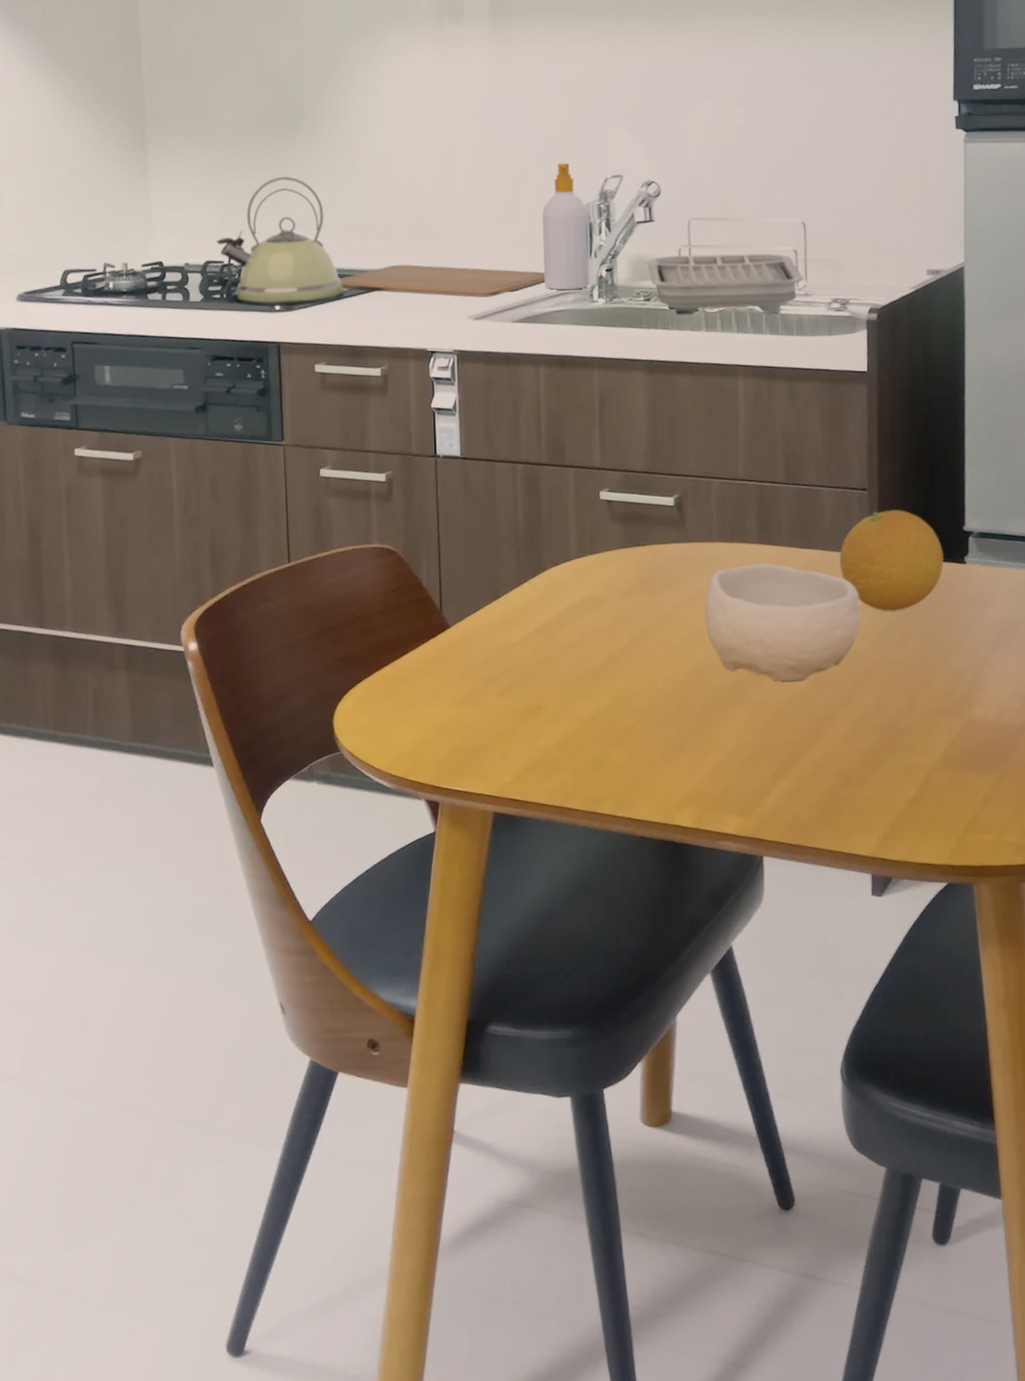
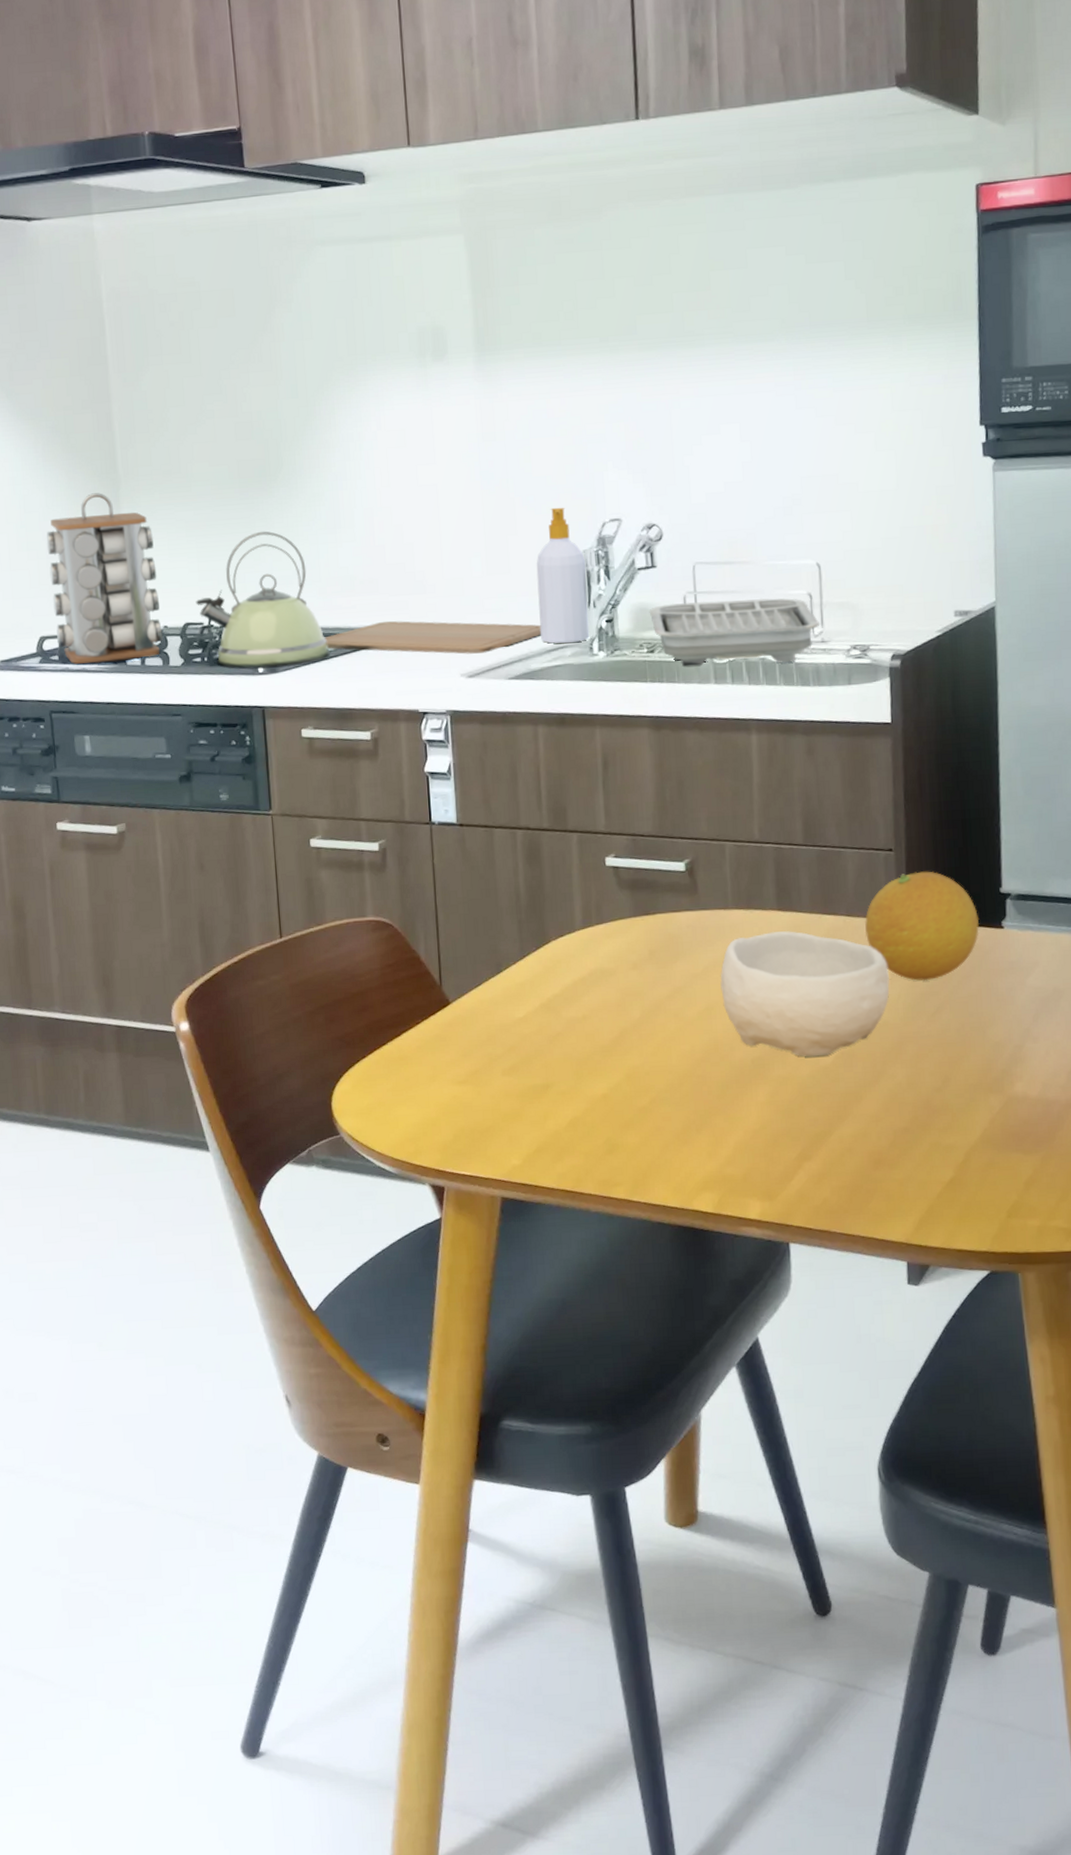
spice rack: none [73,135,184,298] -> present [46,493,163,664]

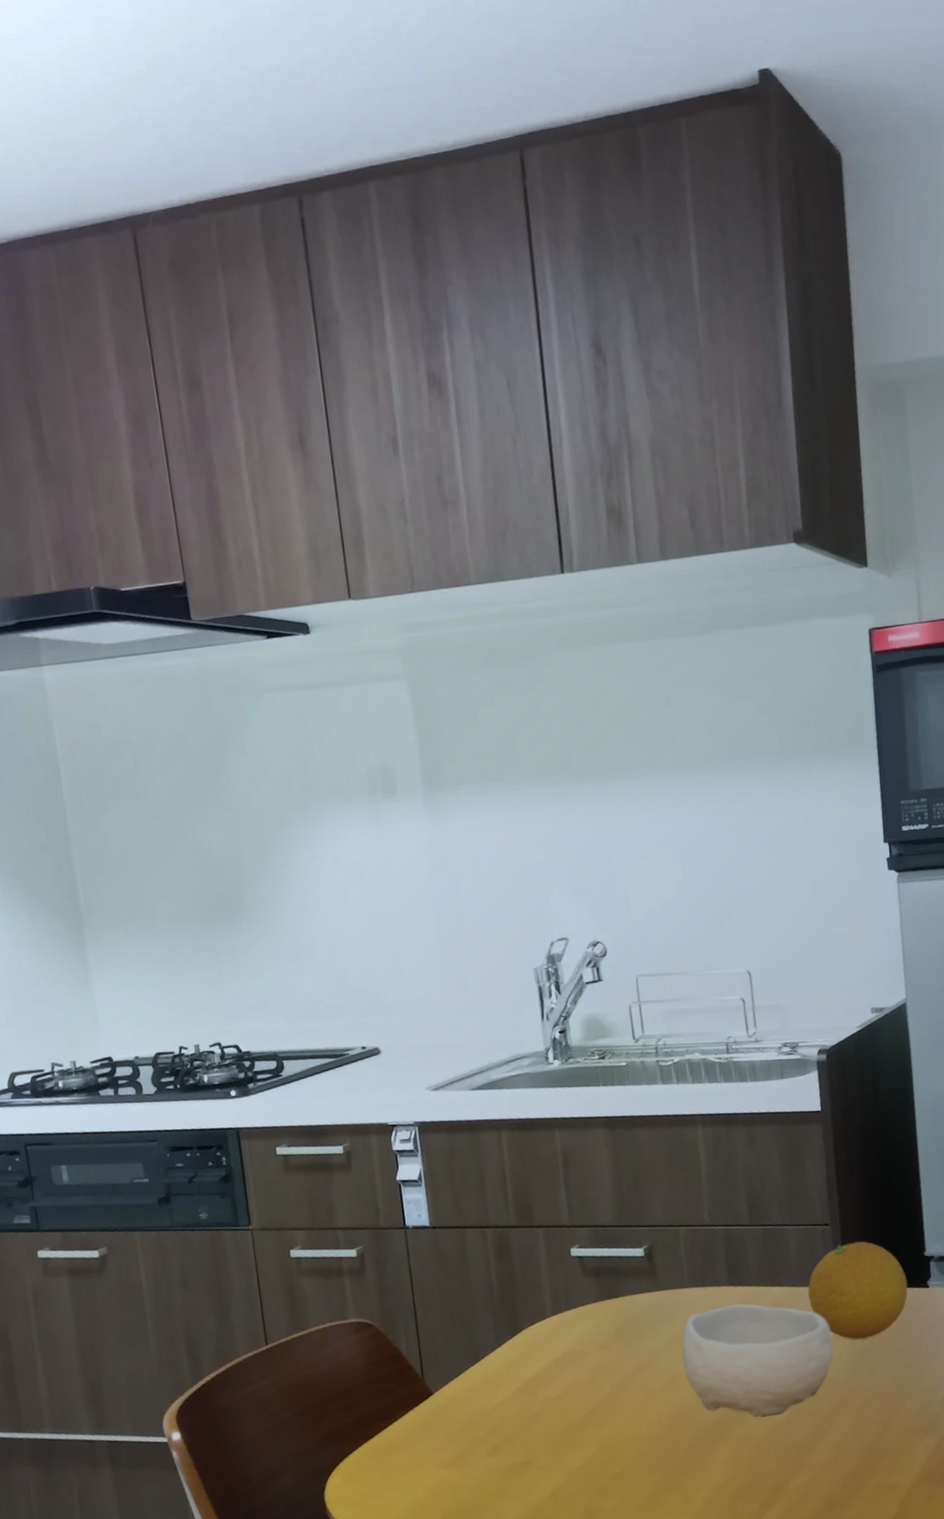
spice rack: present [46,493,163,664] -> none [11,932,135,1098]
kettle: present [195,531,330,670] -> none [165,962,300,1094]
chopping board: present [324,620,542,654] -> none [293,1038,500,1071]
soap bottle: present [536,507,590,644] -> none [491,929,545,1055]
dish rack: present [649,598,821,668] -> none [598,1004,754,1071]

